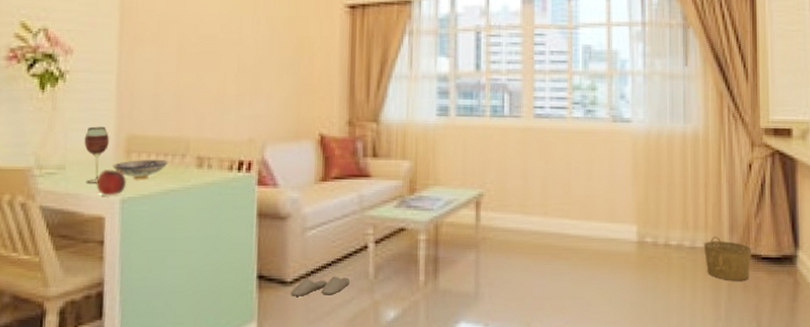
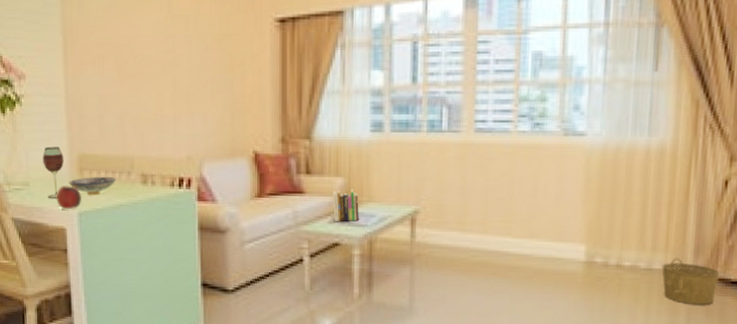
slippers: present [291,276,350,296] -> none [233,286,287,304]
books: none [398,172,425,207] -> present [332,189,359,222]

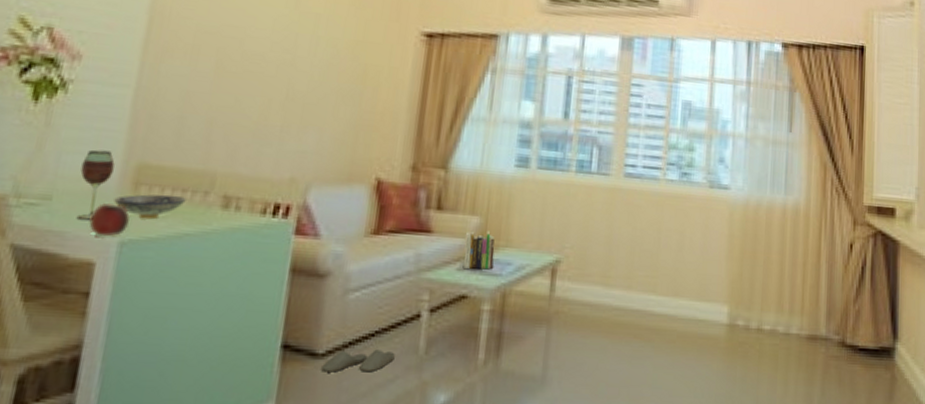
slippers: none [233,286,287,304] -> present [321,349,395,373]
basket: present [662,258,720,306] -> none [798,322,849,375]

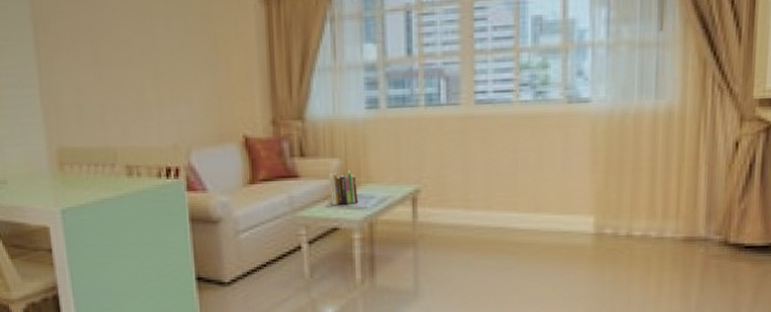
wineglass: present [76,149,115,220] -> none [19,141,43,196]
fruit: present [89,203,130,237] -> none [36,182,64,207]
bowl: present [112,194,188,220] -> none [48,170,101,191]
slippers: present [321,349,395,373] -> none [230,276,286,296]

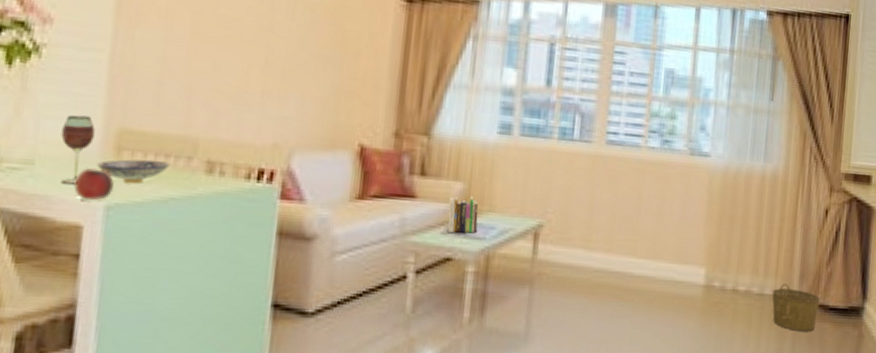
wineglass: none [19,141,43,196] -> present [60,115,95,184]
fruit: none [36,182,64,207] -> present [73,168,114,201]
bowl: none [48,170,101,191] -> present [95,159,171,184]
basket: none [673,225,733,273] -> present [772,283,821,332]

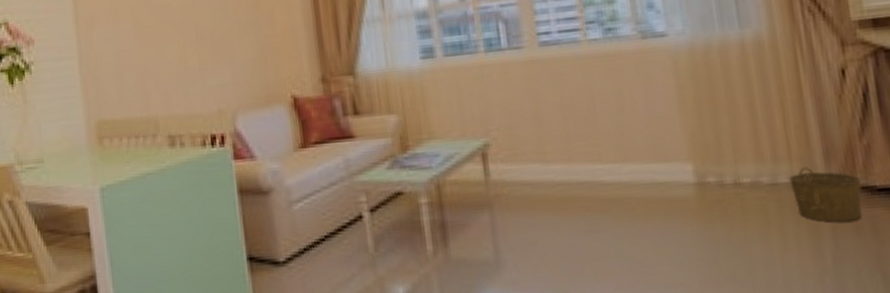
wineglass: present [60,115,95,184] -> none [57,114,81,174]
fruit: present [73,168,114,201] -> none [74,158,103,186]
bowl: present [95,159,171,184] -> none [86,142,142,167]
books: present [448,196,478,234] -> none [386,126,421,168]

